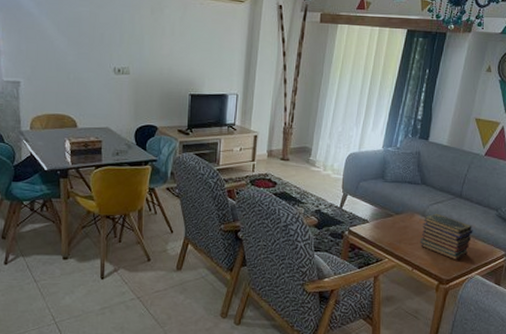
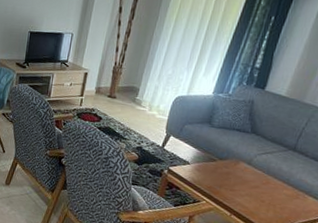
book stack: present [419,213,473,261] -> none [242,163,304,213]

